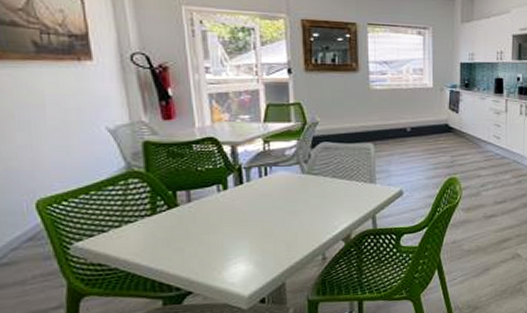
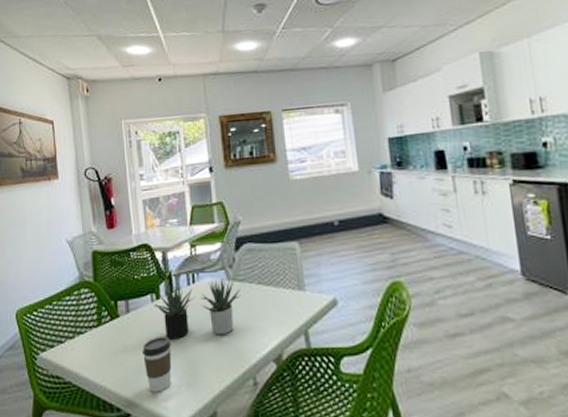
coffee cup: none [205,223,240,272] -> present [141,337,172,392]
succulent plant: none [220,172,315,226] -> present [154,278,241,340]

